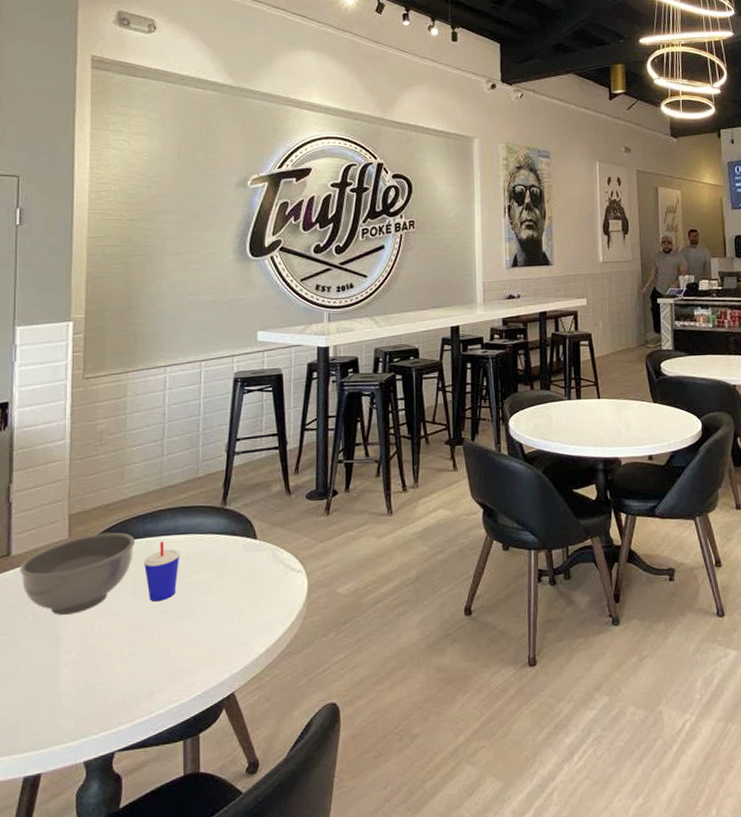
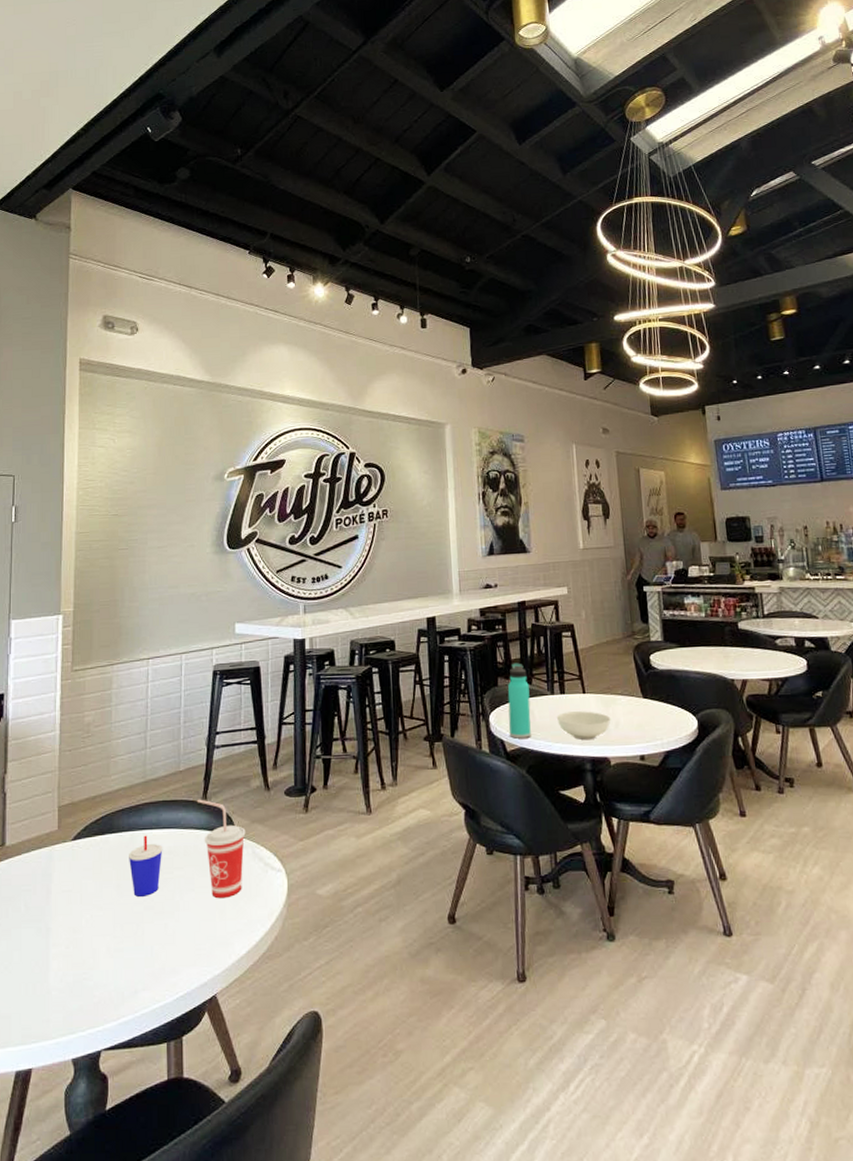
soup bowl: present [19,532,135,615] -> none [13,825,120,907]
beverage cup: none [215,504,266,601] -> present [196,799,246,899]
thermos bottle: none [527,370,549,442] -> present [507,662,531,739]
bowl: none [572,415,623,442] -> present [556,711,611,740]

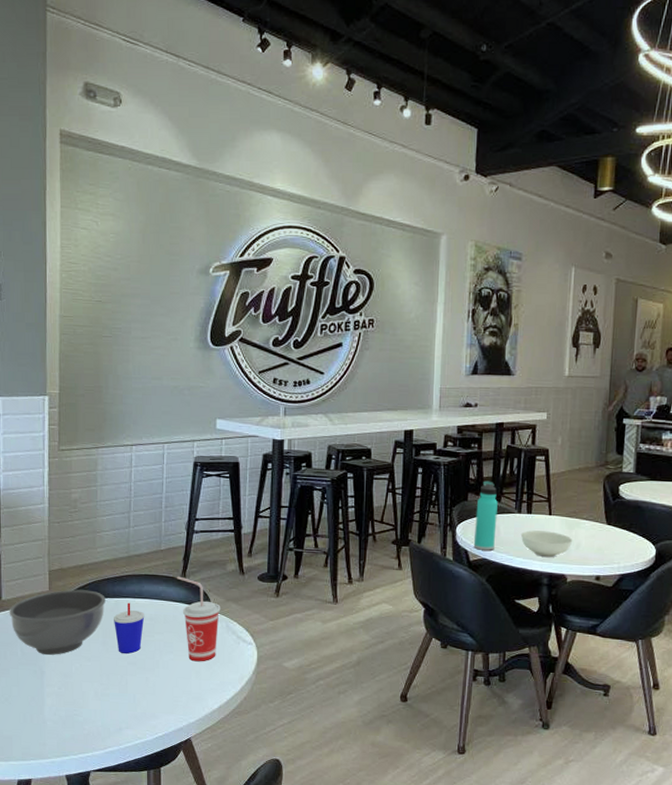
soup bowl: none [13,825,120,907] -> present [9,589,105,655]

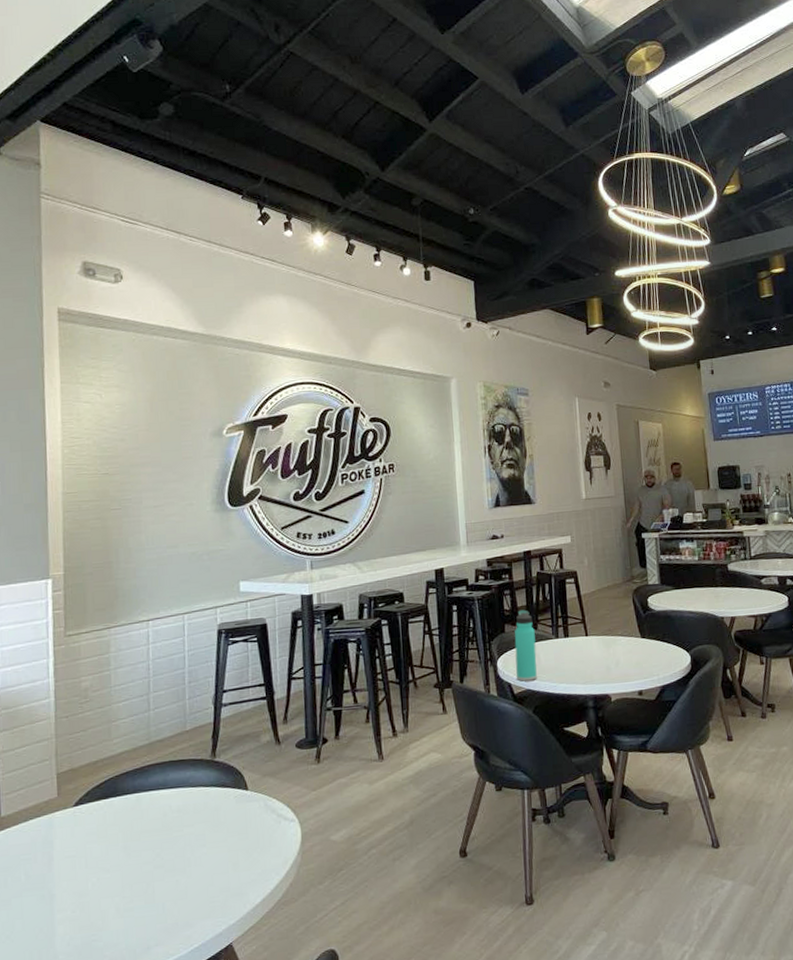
soup bowl: present [9,589,105,655] -> none [9,789,125,874]
beverage cup: present [114,602,145,654] -> none [135,796,172,857]
beverage cup: present [176,576,221,662] -> none [205,757,257,852]
bowl: present [520,530,573,557] -> none [560,652,612,679]

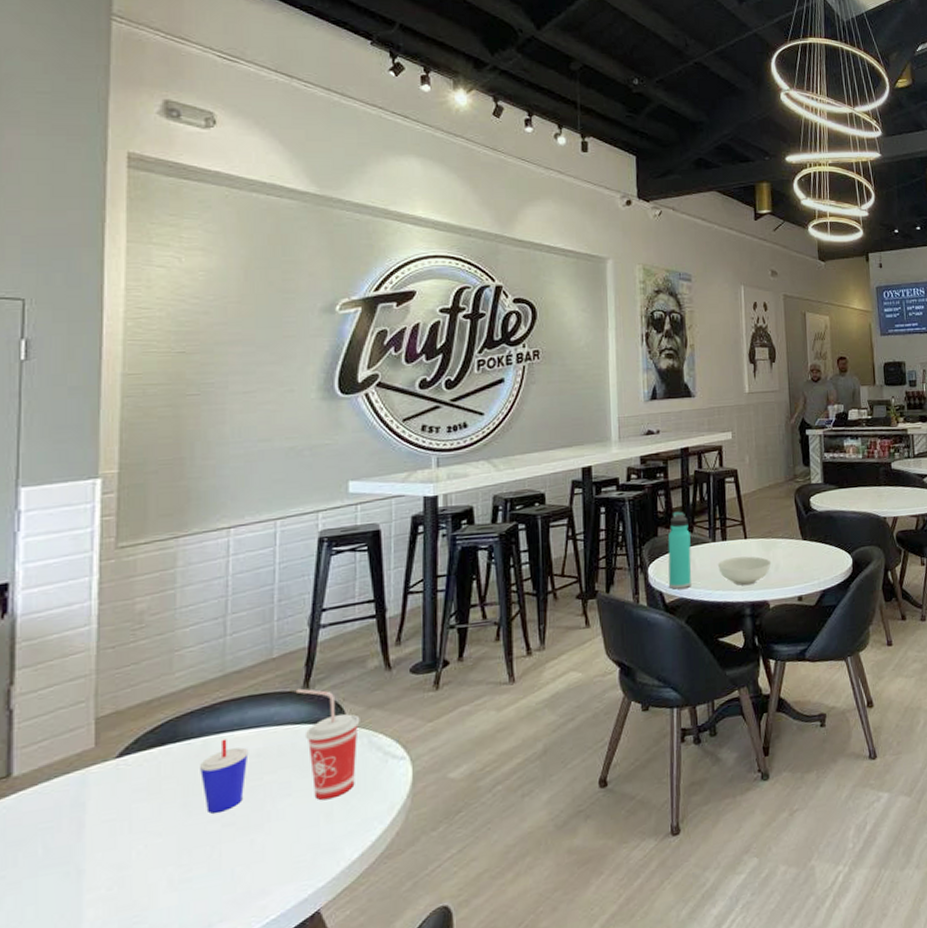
beverage cup: none [135,796,172,857] -> present [200,738,249,814]
beverage cup: none [205,757,257,852] -> present [295,688,360,801]
bowl: none [560,652,612,679] -> present [717,556,772,585]

